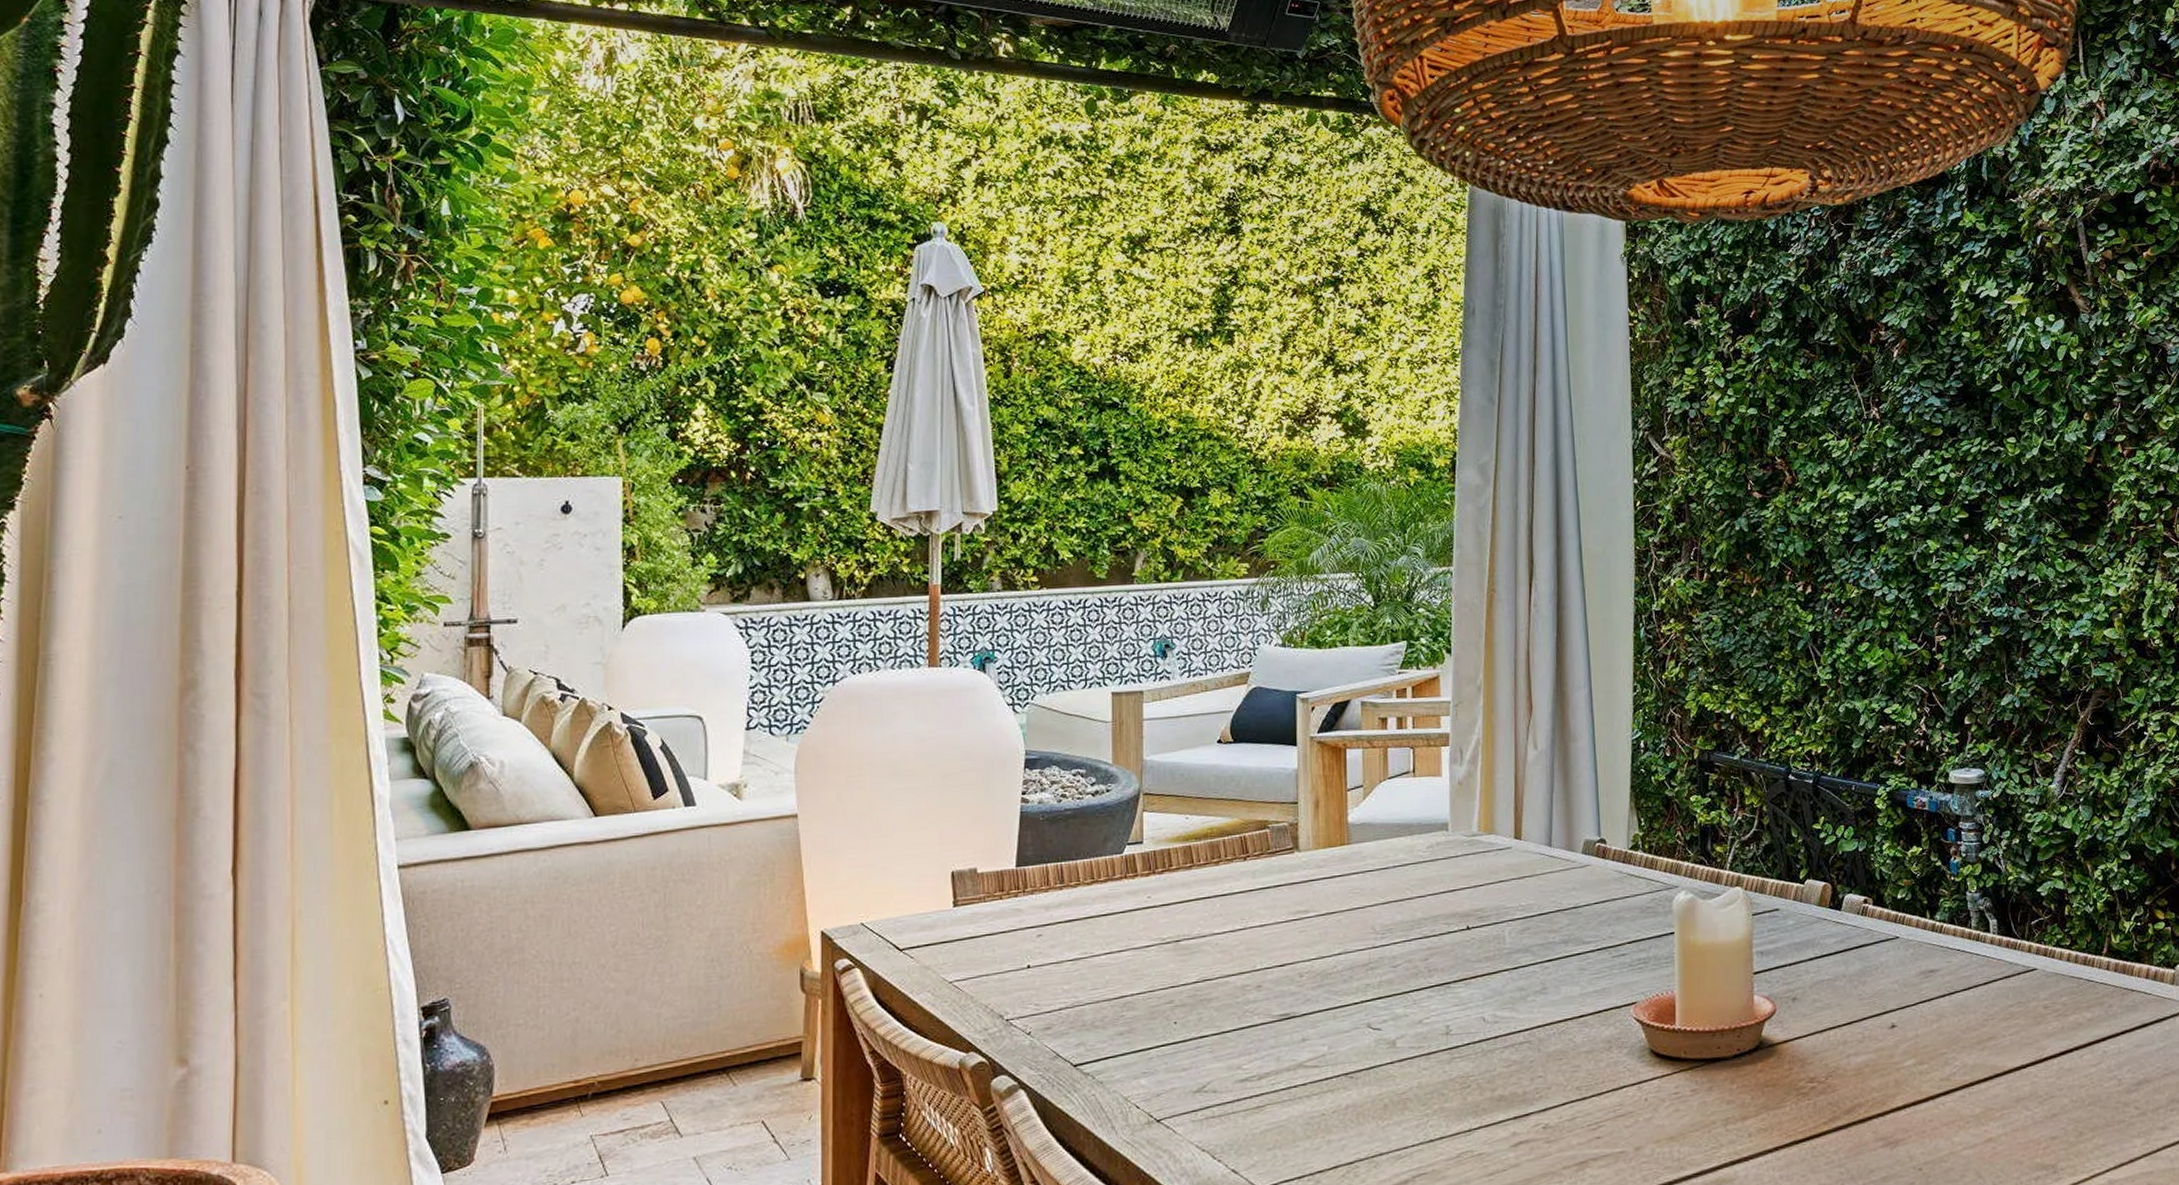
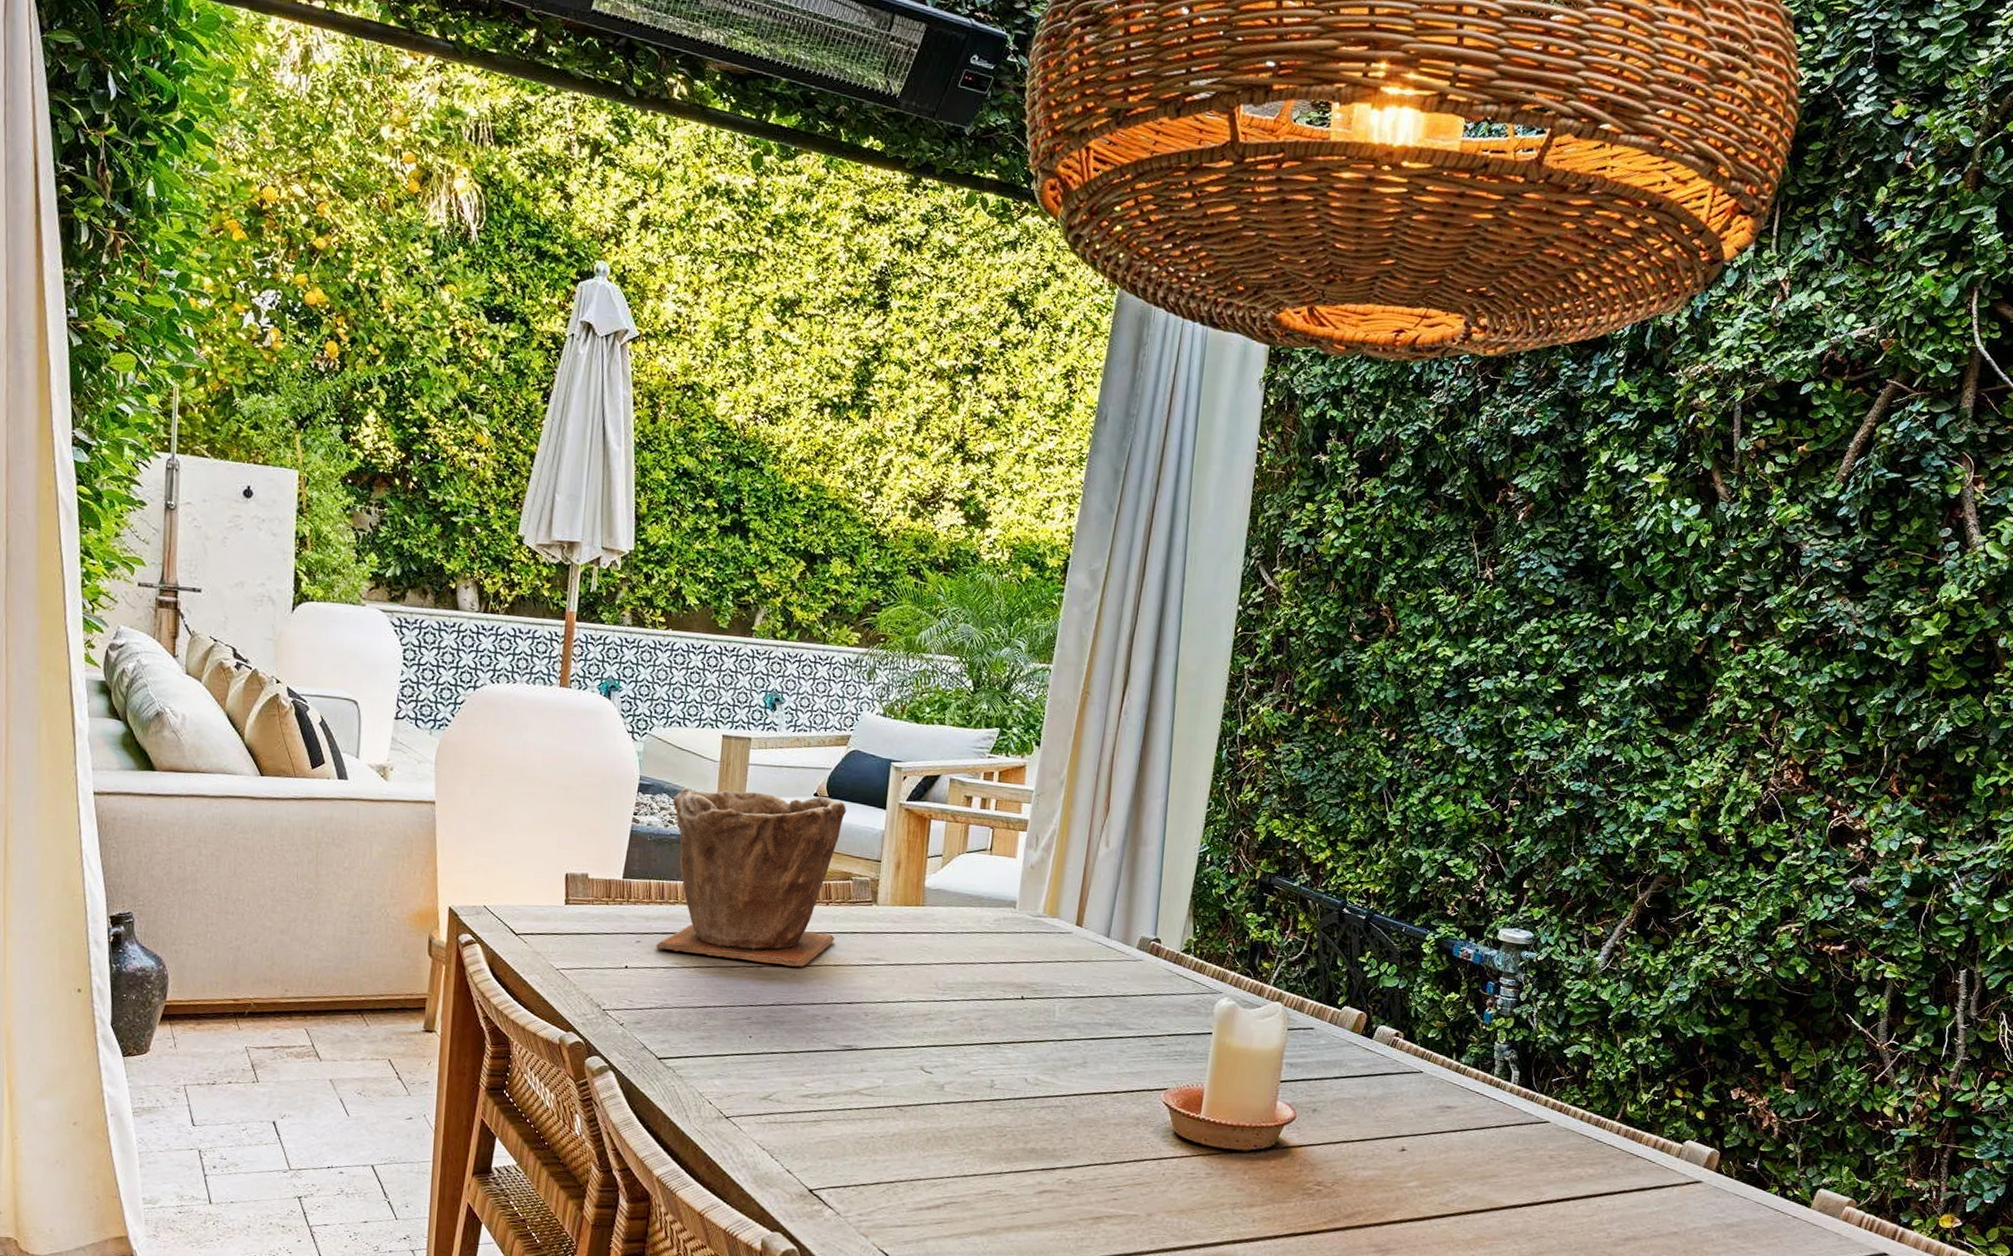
plant pot: none [1059,742,1257,941] -> present [655,788,847,967]

